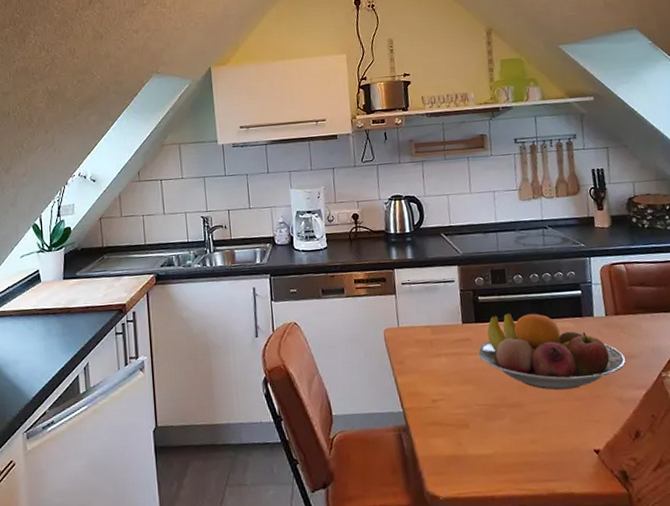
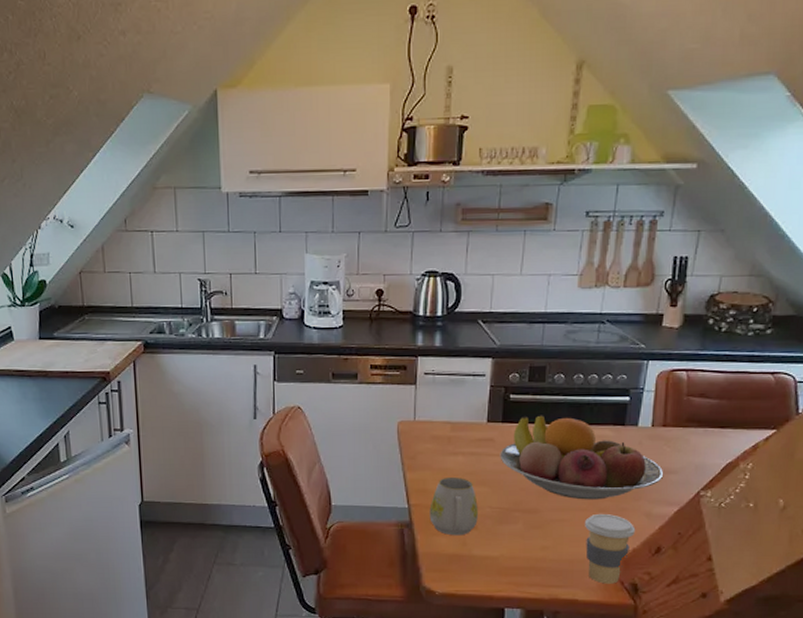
mug: none [422,377,468,437] -> present [429,476,478,536]
coffee cup: none [565,402,613,474] -> present [585,514,636,584]

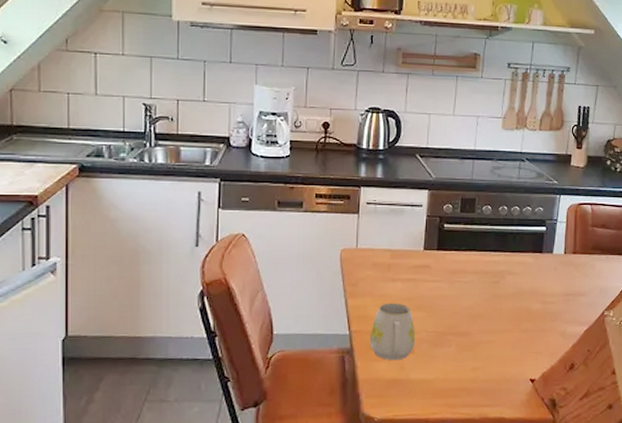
fruit bowl: present [500,415,664,500] -> none [435,243,575,322]
coffee cup: present [585,514,636,584] -> none [510,335,553,401]

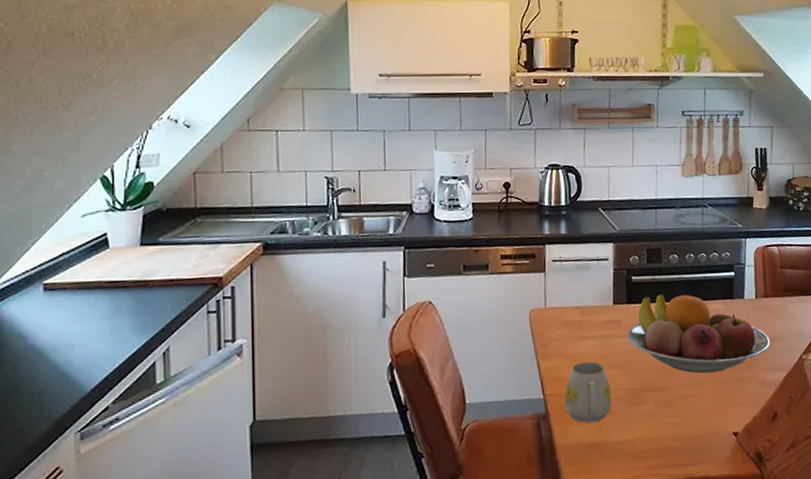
fruit bowl: none [435,243,575,322] -> present [627,294,771,374]

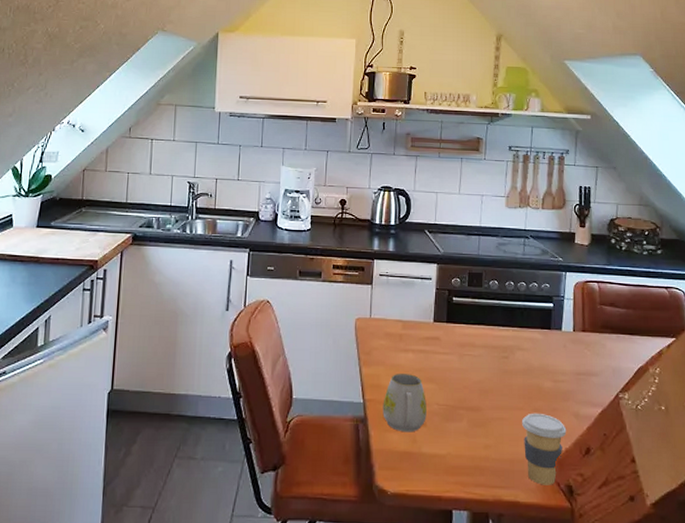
fruit bowl: present [627,294,771,374] -> none [445,317,587,399]
coffee cup: none [709,385,754,457] -> present [522,414,567,485]

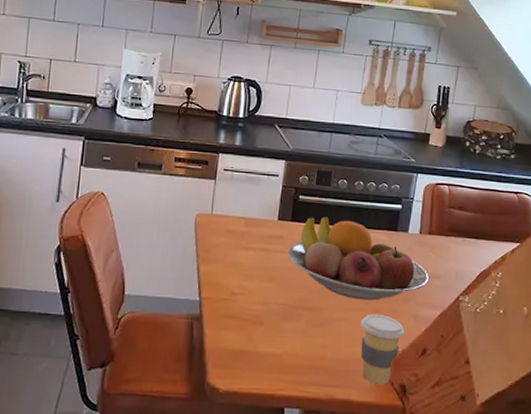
mug: present [383,373,426,433] -> none [219,271,265,331]
fruit bowl: none [445,317,587,399] -> present [287,216,430,301]

